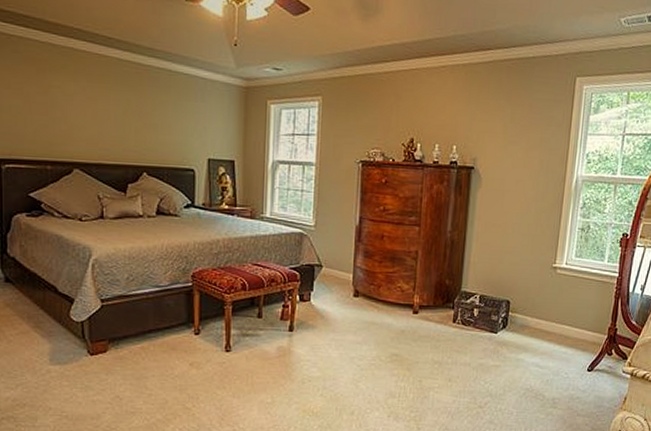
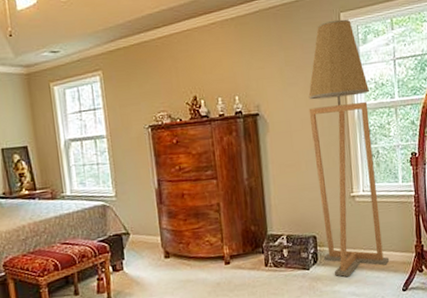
floor lamp: none [513,83,592,348] -> present [308,19,390,277]

